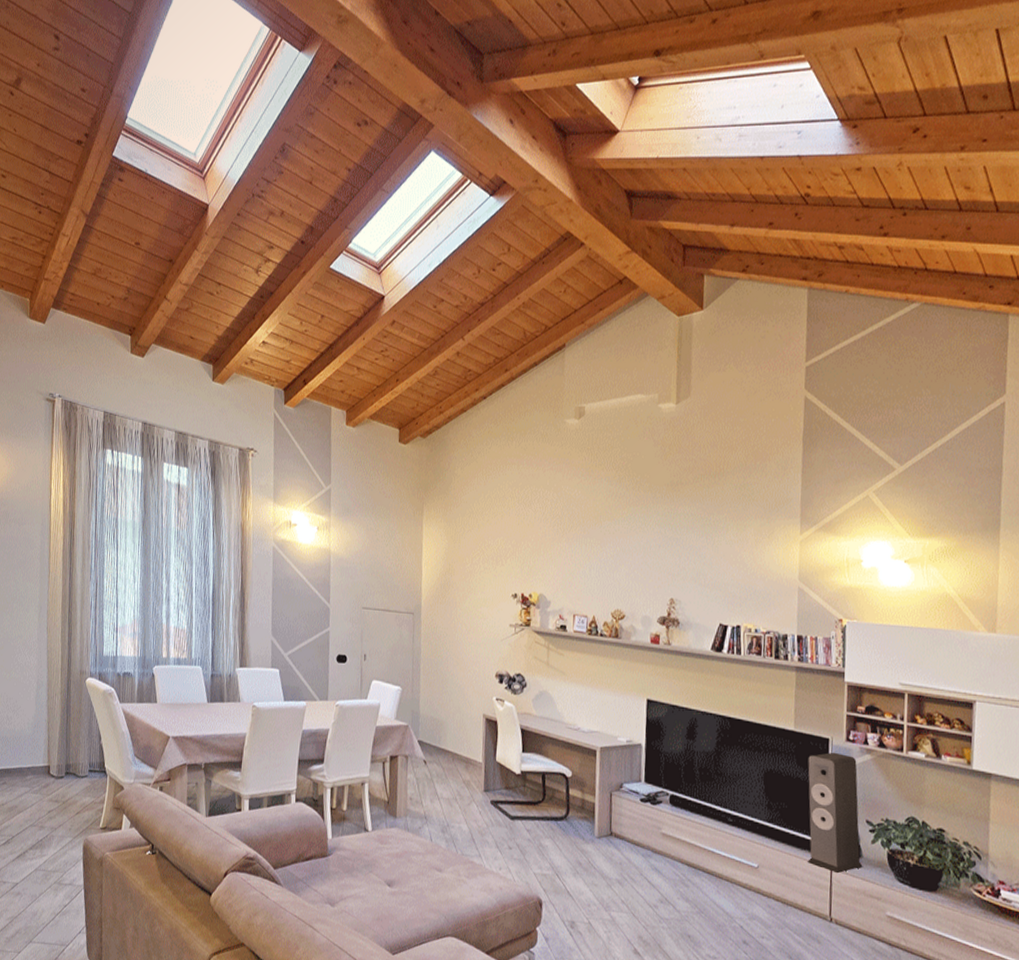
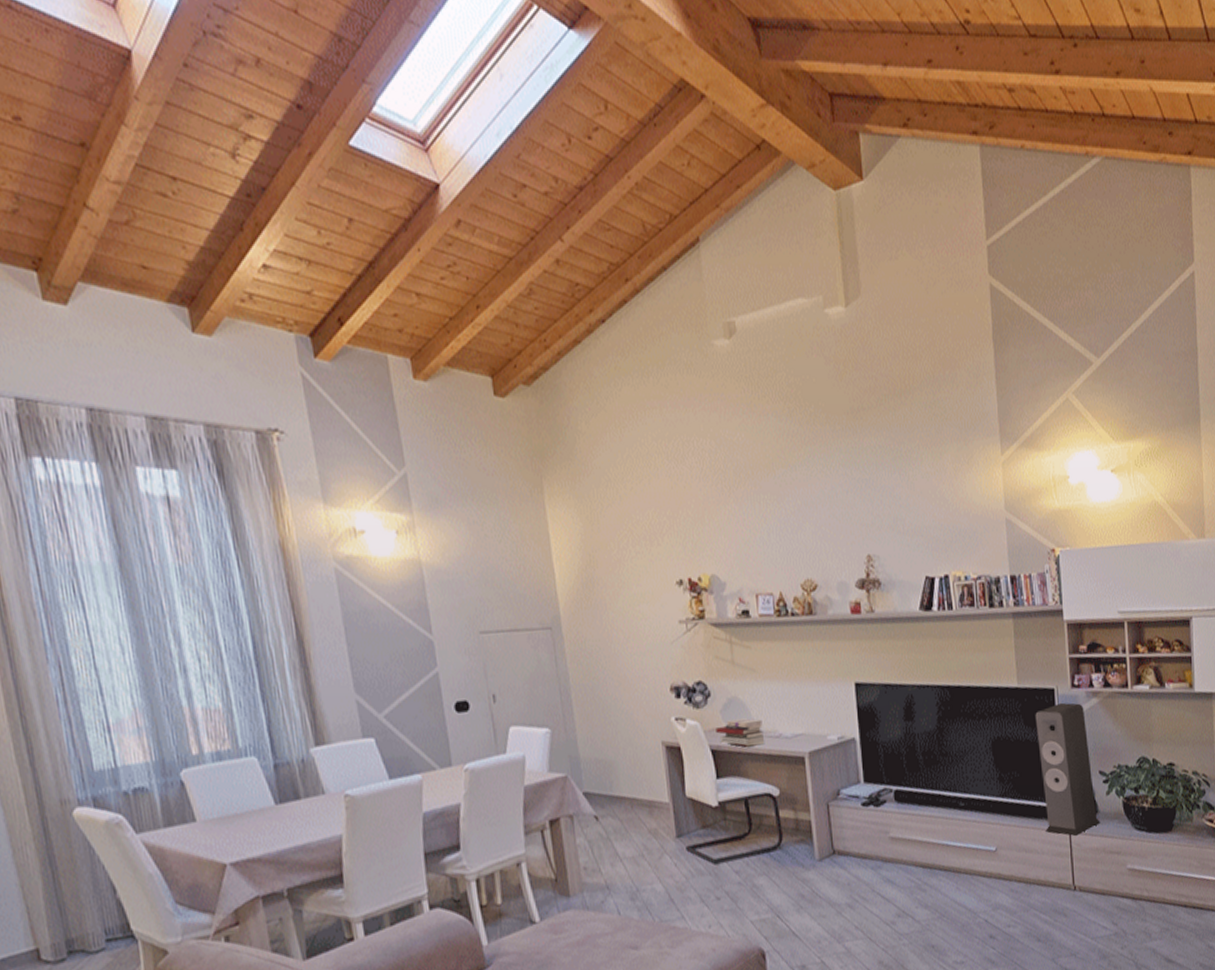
books: none [527,708,566,733] -> present [716,718,765,747]

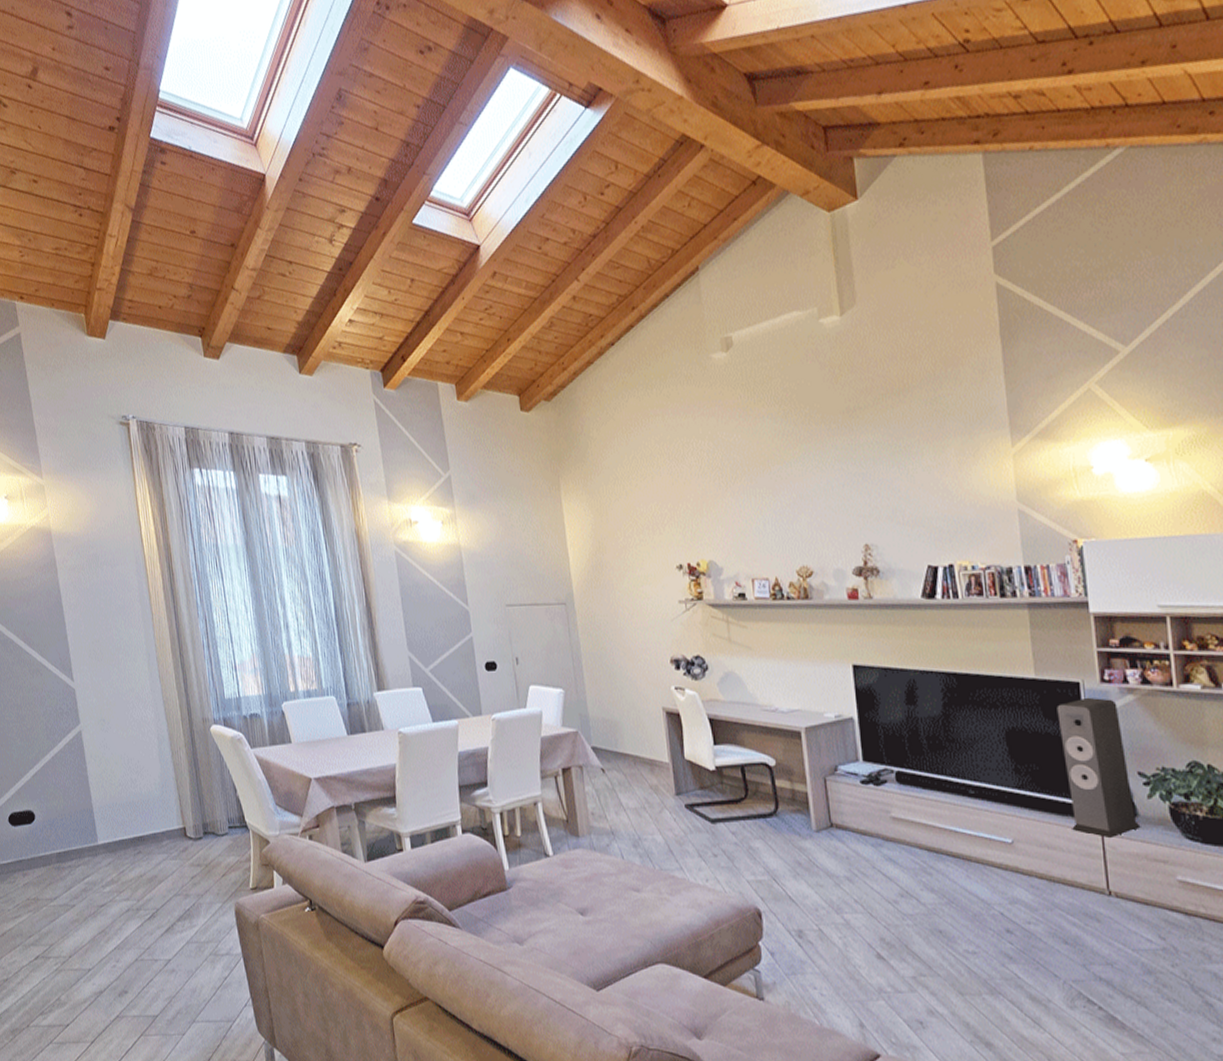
books: present [716,718,765,747] -> none [713,691,761,718]

